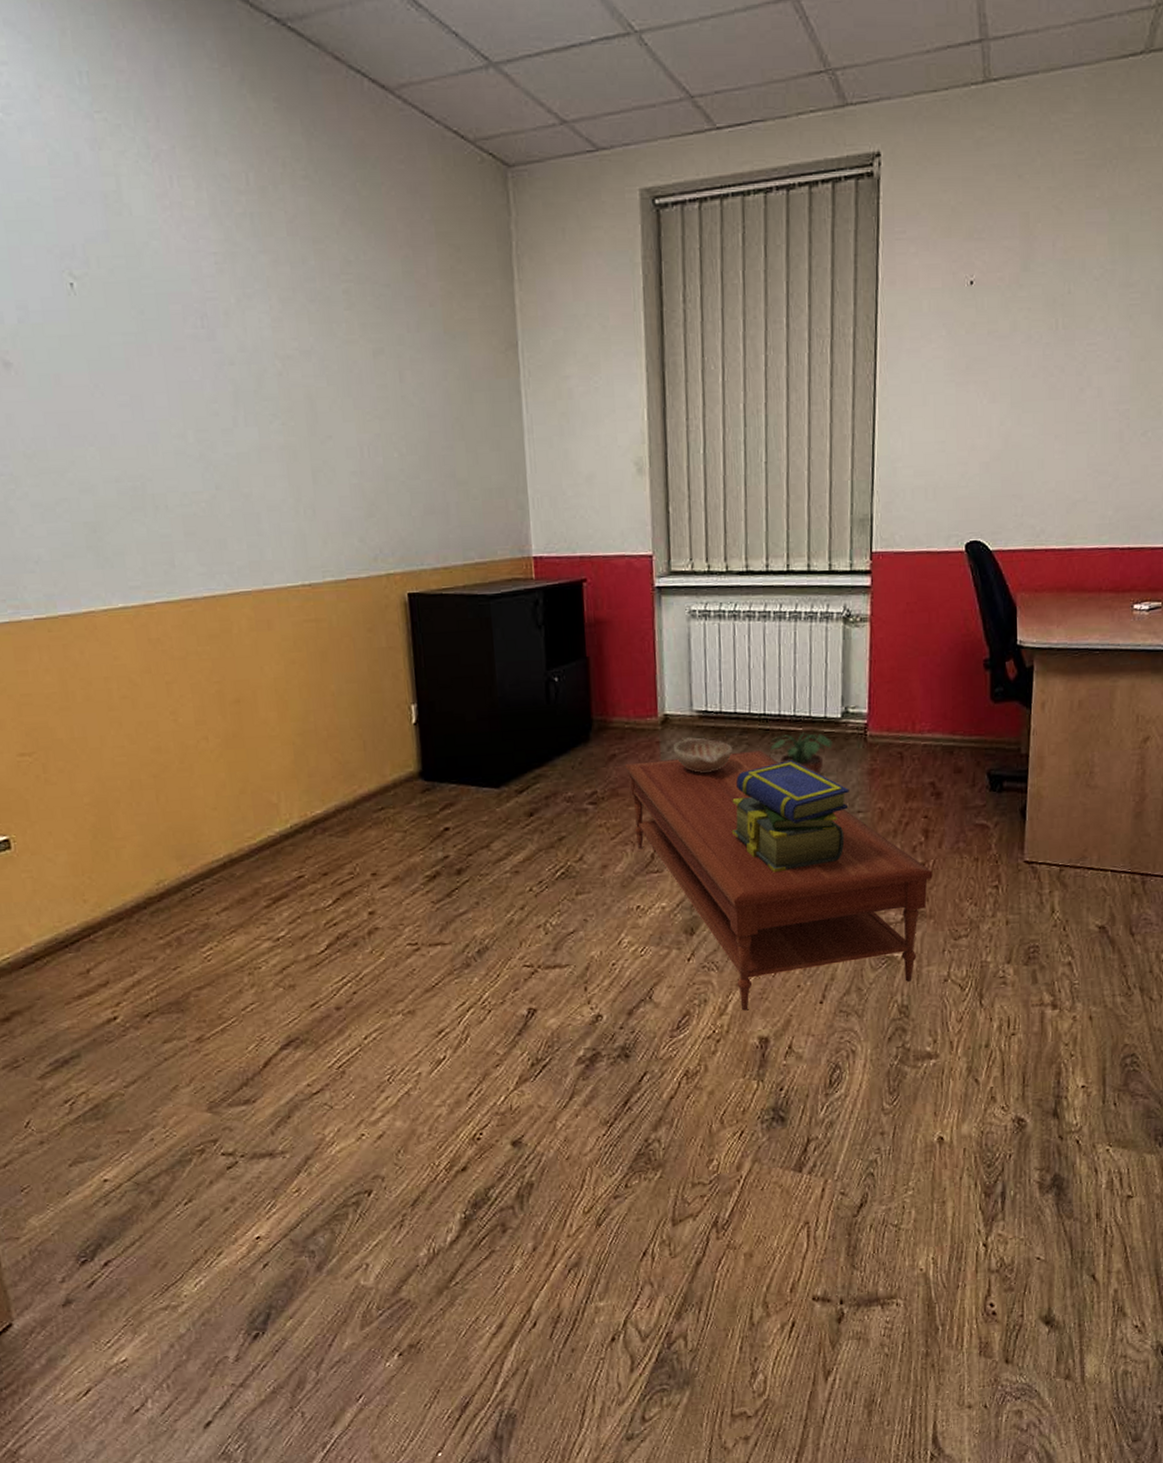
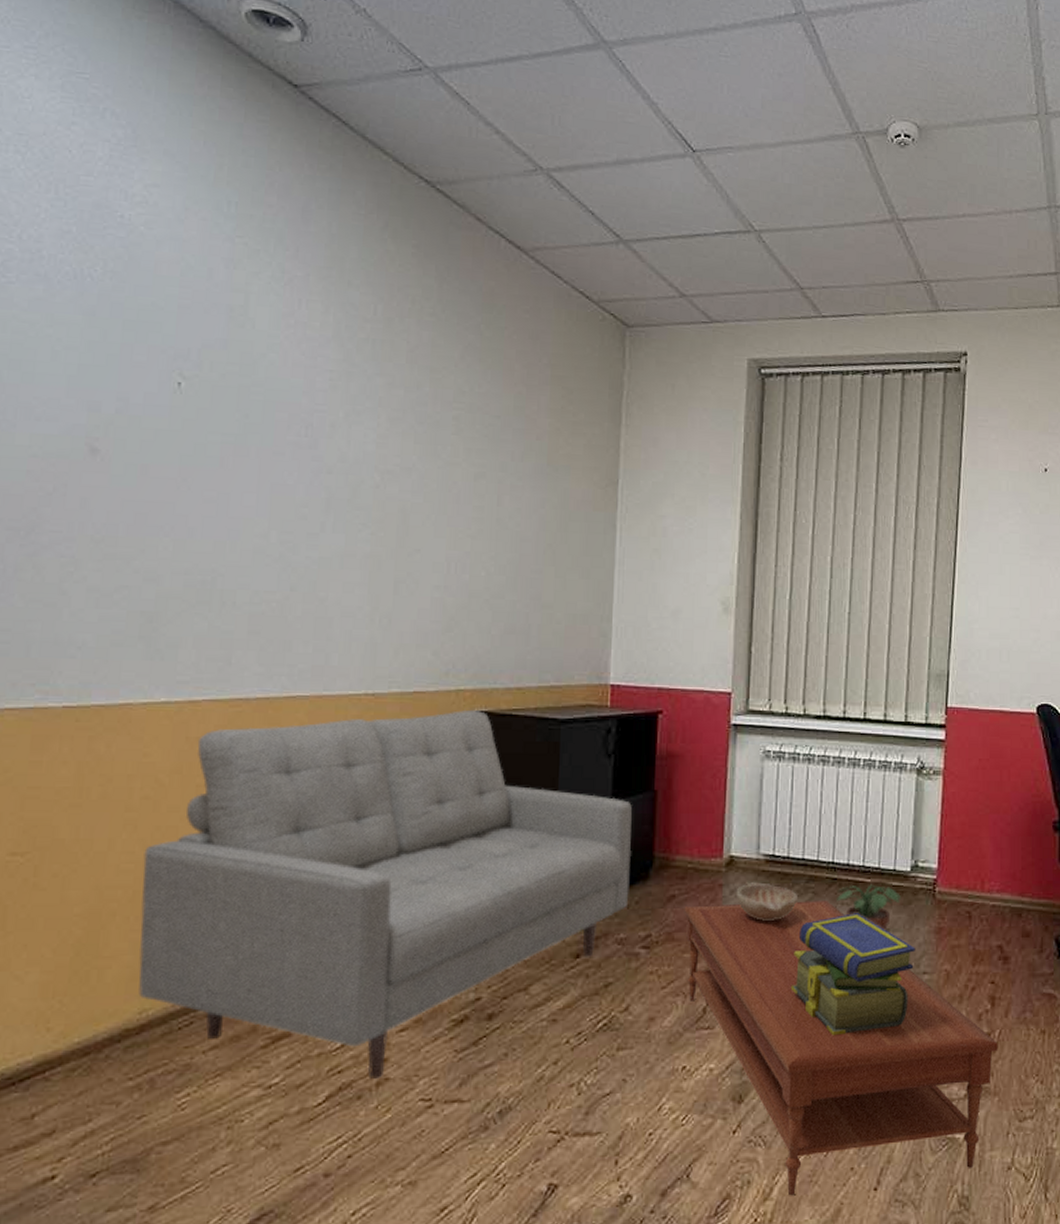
sofa: none [132,592,573,929] -> present [138,709,632,1079]

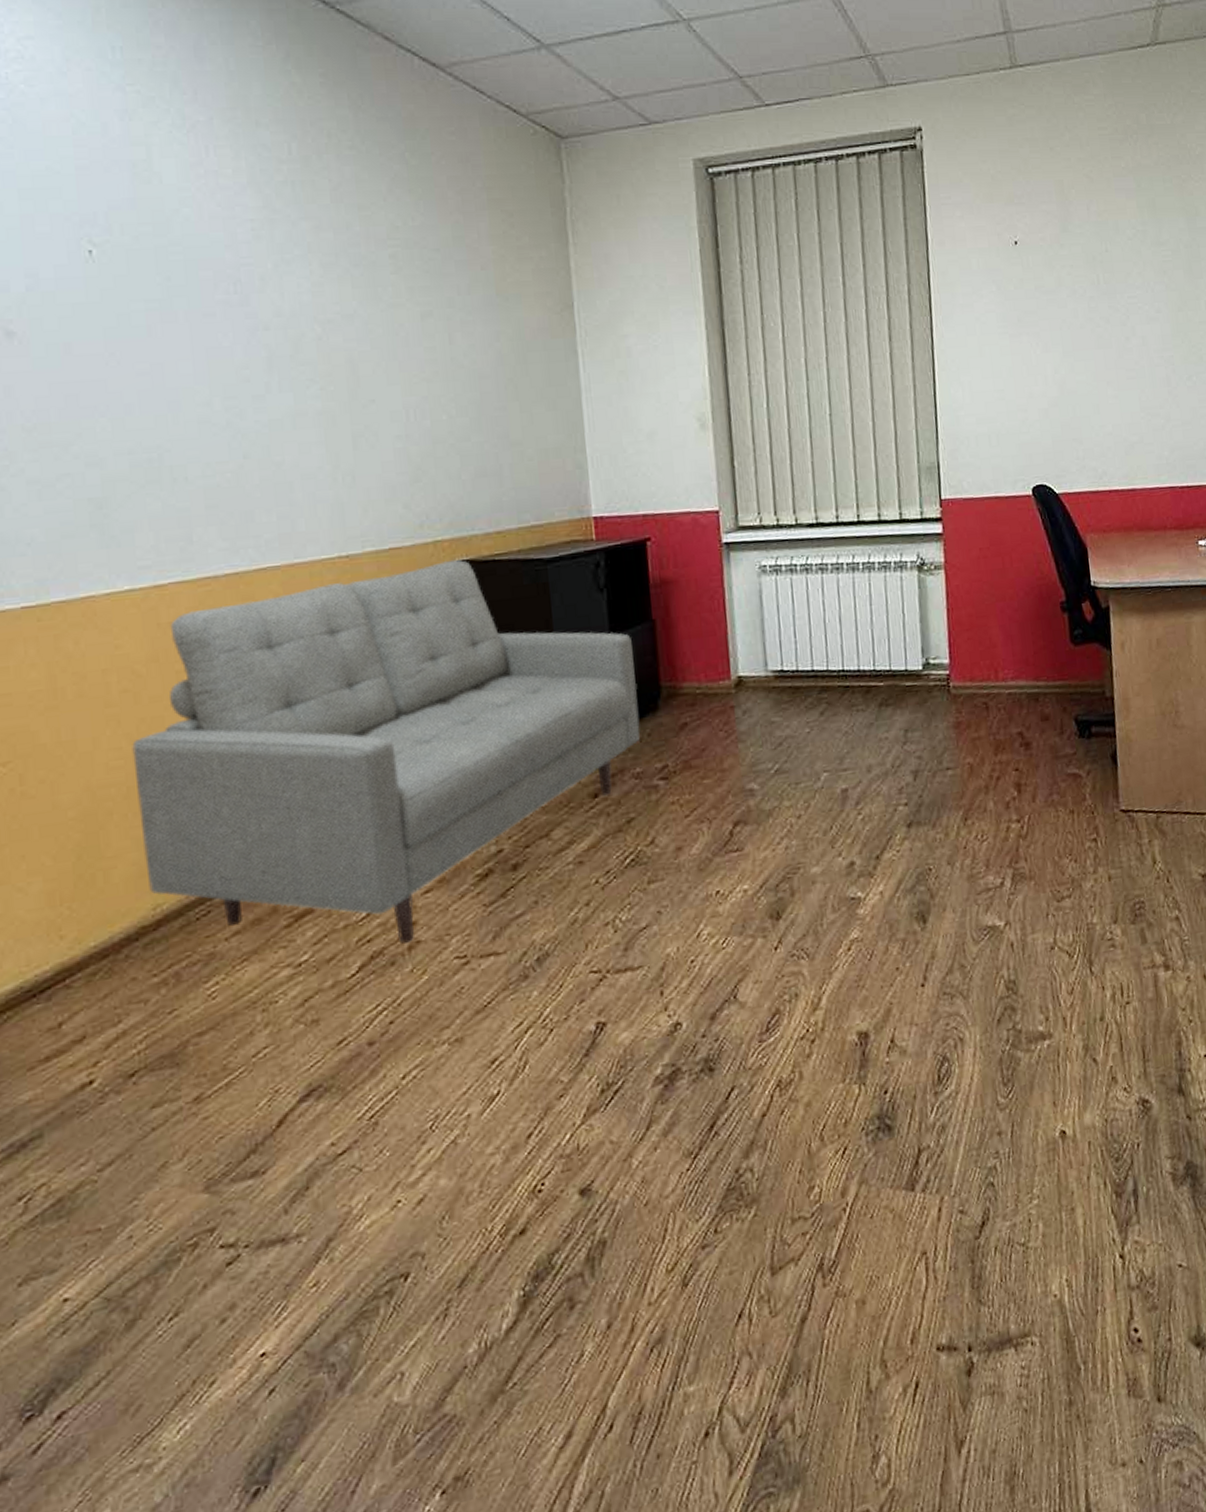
coffee table: present [684,900,998,1196] -> none [698,709,1029,1003]
decorative bowl: present [736,882,799,921] -> none [748,699,813,737]
stack of books: present [790,913,916,1036] -> none [814,718,937,842]
potted plant: present [837,884,902,931] -> none [850,687,917,733]

